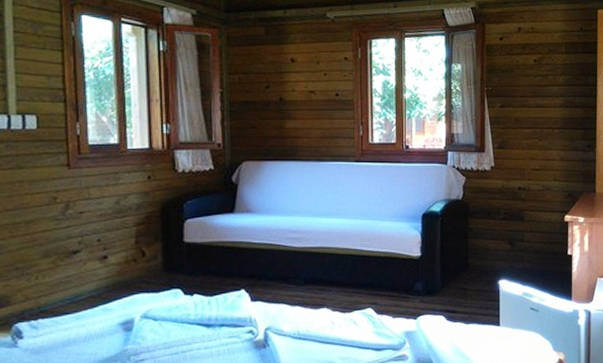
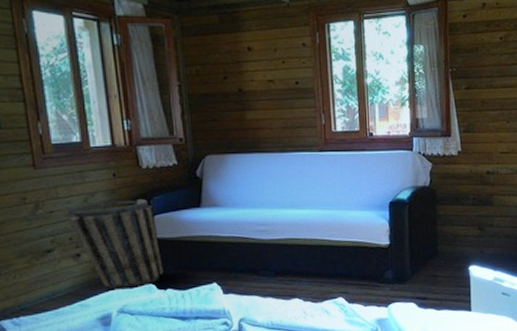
basket: none [98,203,191,295] -> present [67,199,163,291]

